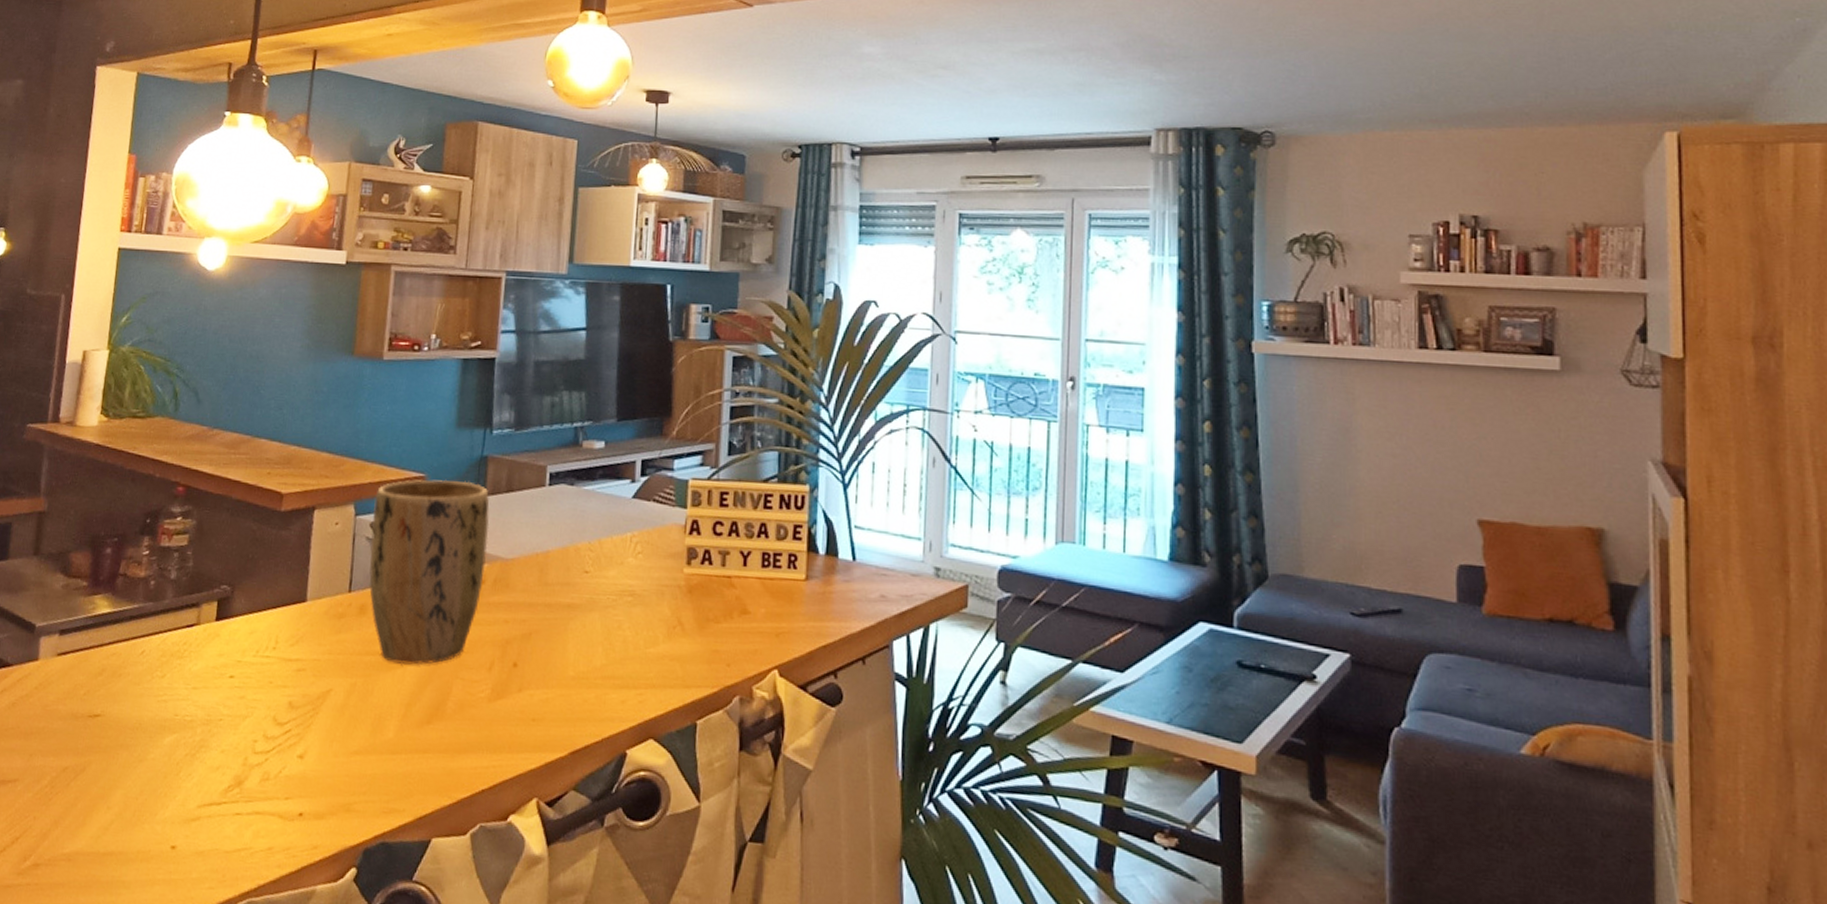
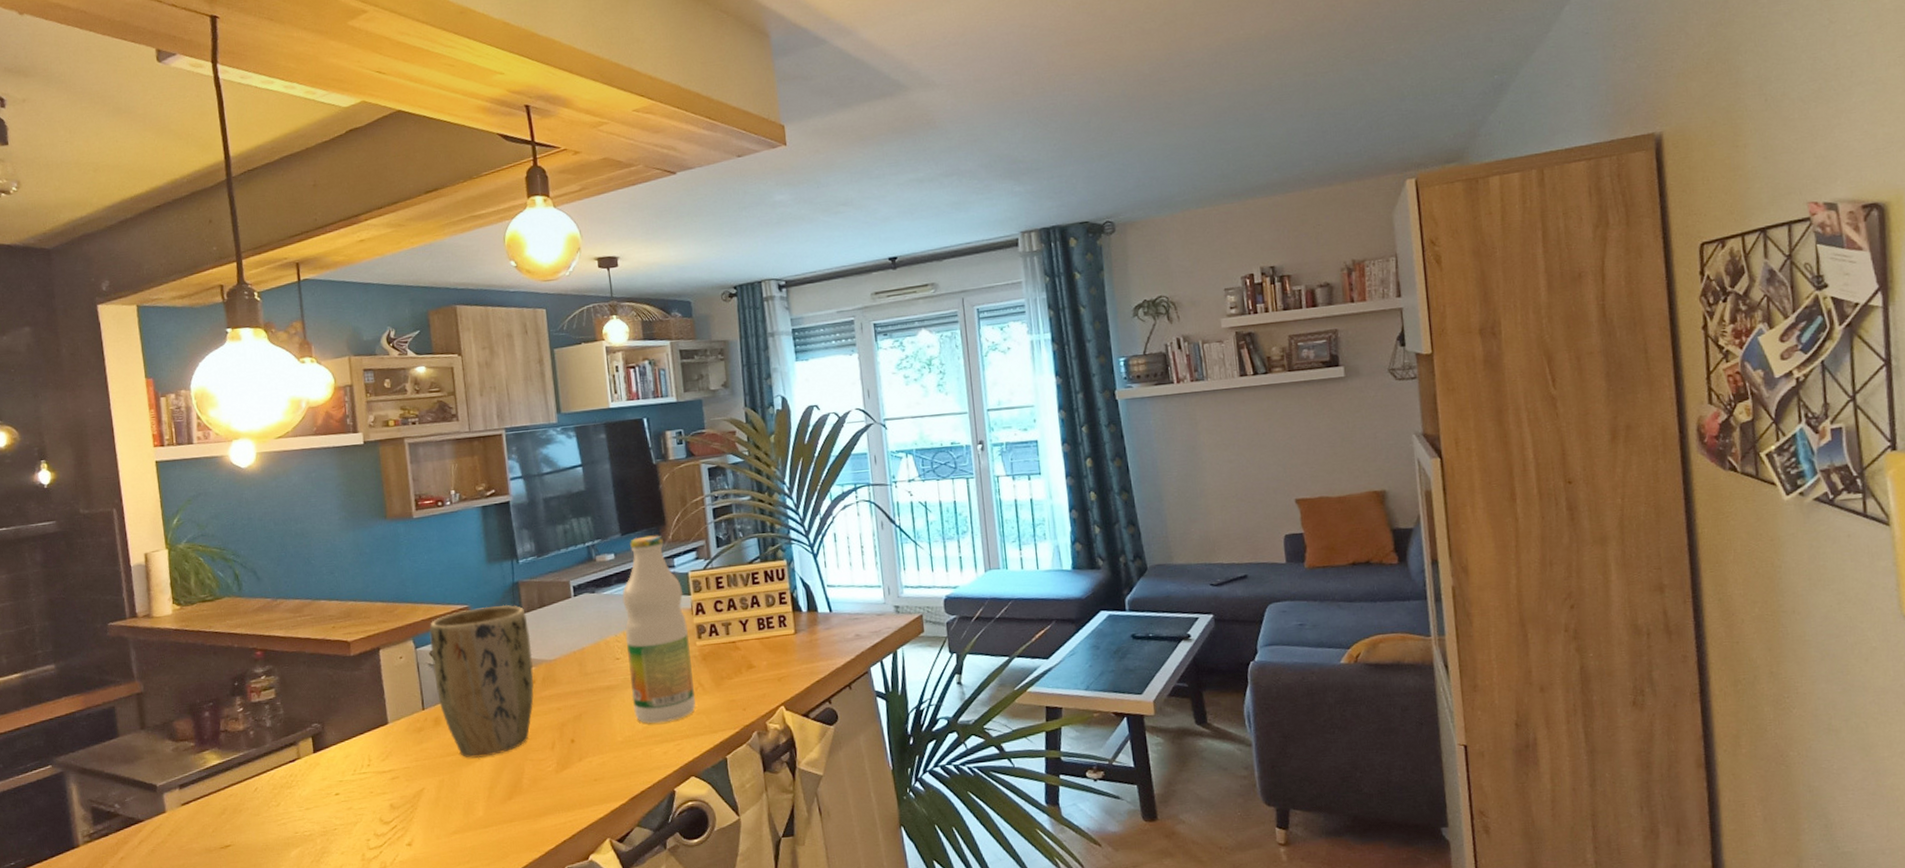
bottle: none [594,426,678,663] -> present [622,535,696,724]

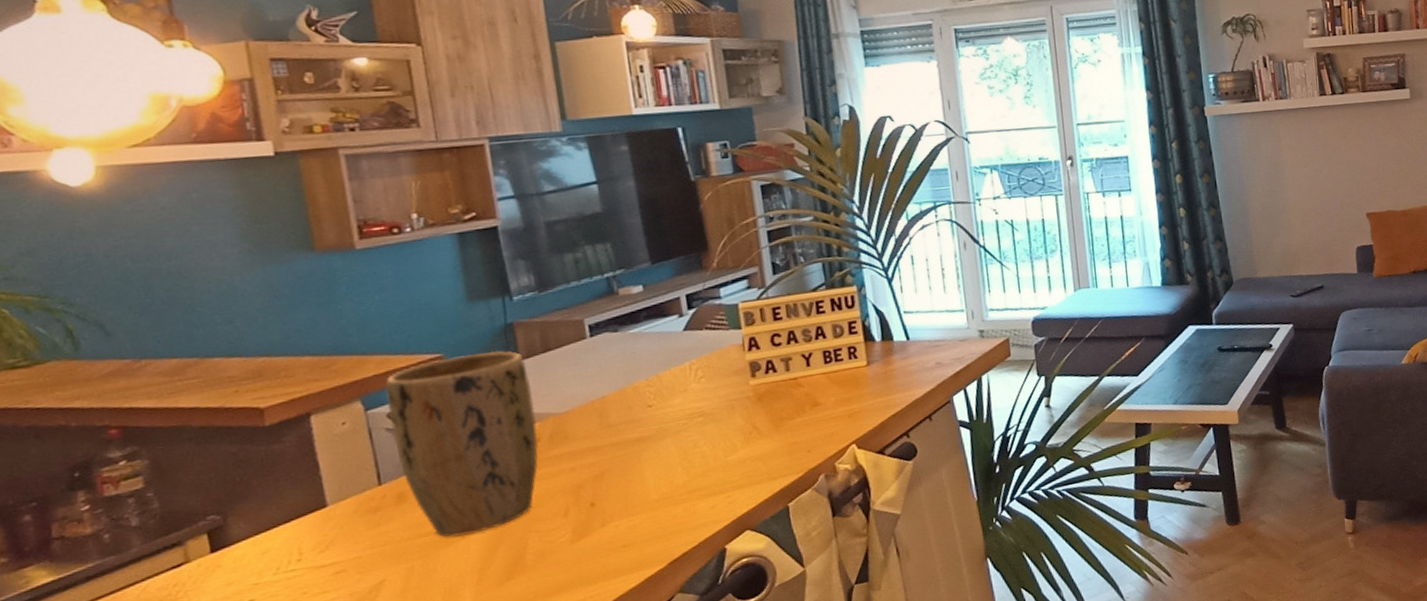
bottle: present [622,535,696,724] -> none [654,262,750,477]

